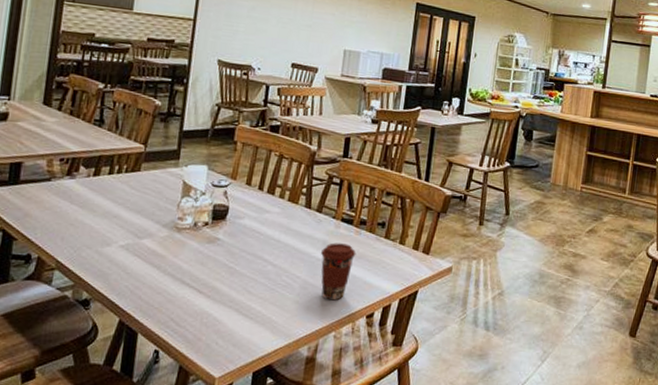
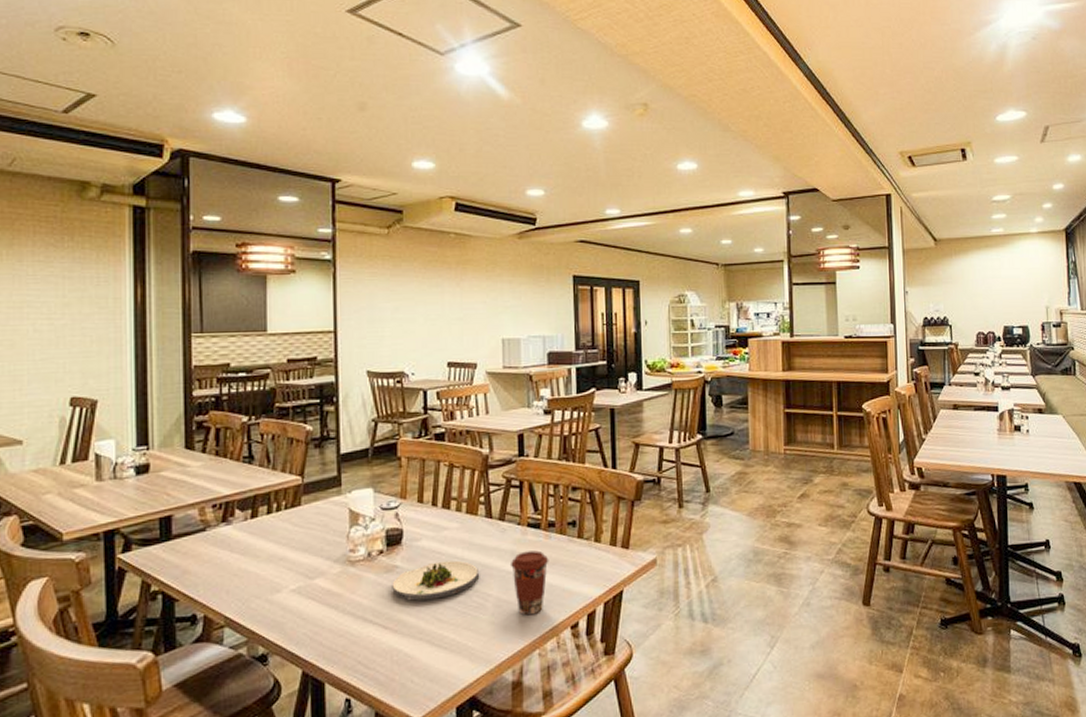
salad plate: none [211,240,292,273] -> present [392,560,480,601]

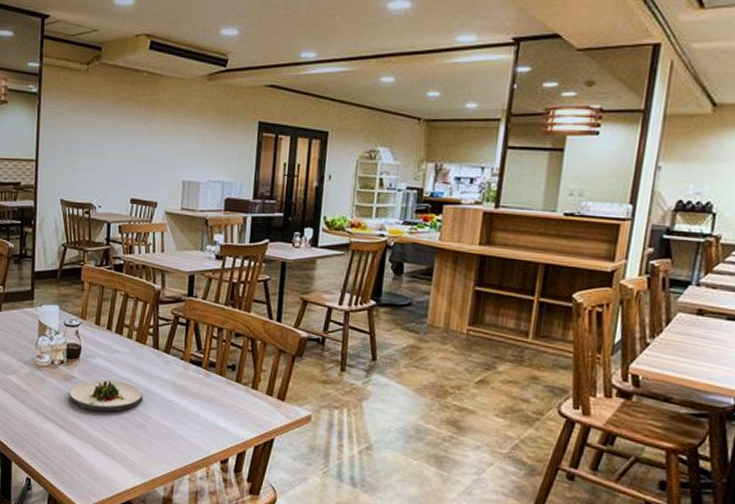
coffee cup: present [510,550,549,616] -> none [170,385,207,444]

